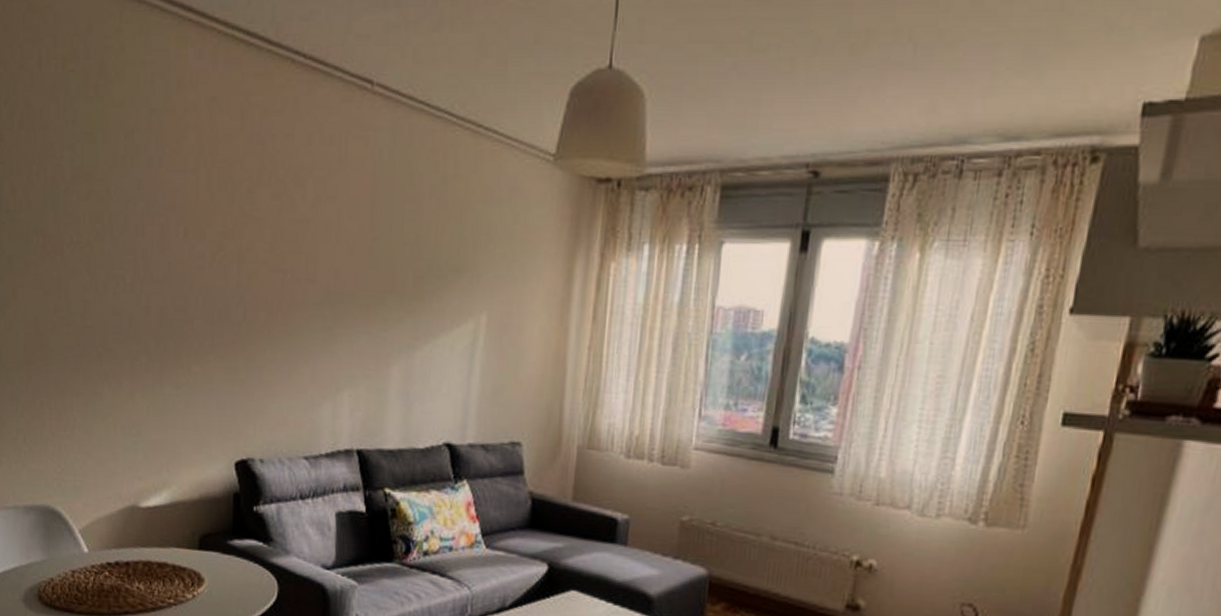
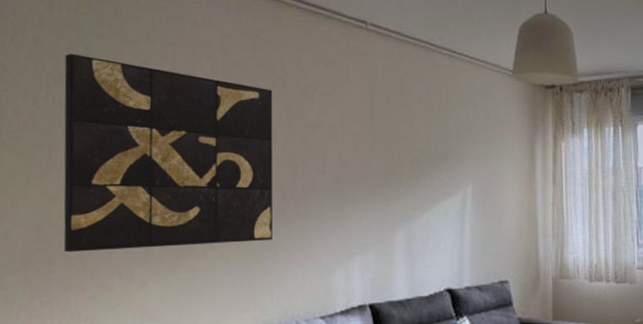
wall art: none [54,121,262,360] -> present [63,54,273,253]

